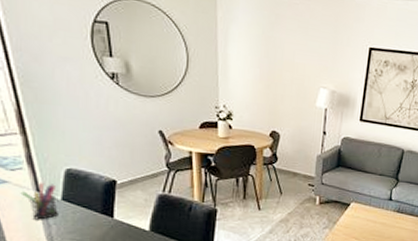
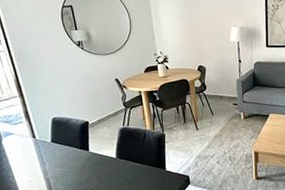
pen holder: present [20,182,58,220] -> none [22,130,50,160]

